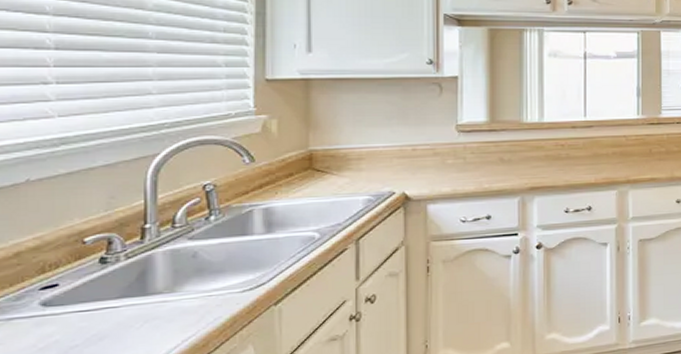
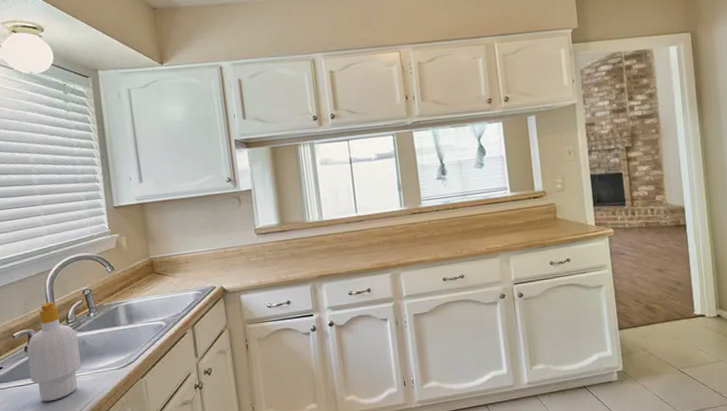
soap bottle: none [103,197,186,334] -> present [26,301,81,402]

